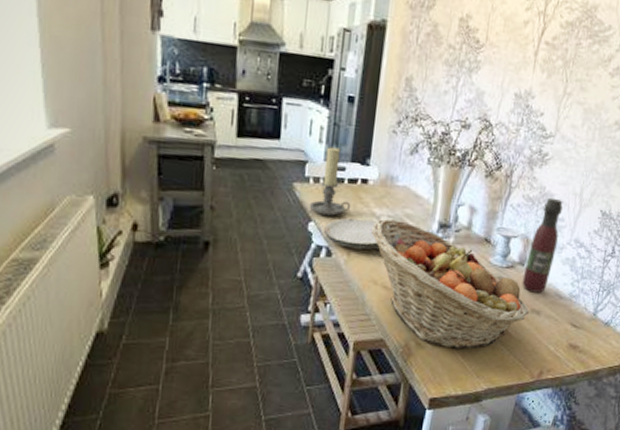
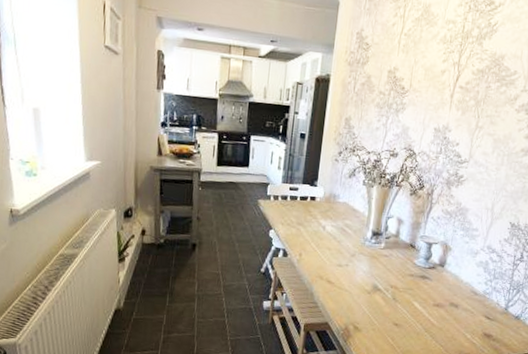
candle holder: present [309,147,351,216] -> none [270,172,303,225]
plate: present [324,217,390,249] -> none [281,226,333,252]
fruit basket: present [372,219,529,350] -> none [319,228,448,334]
wine bottle: present [522,197,563,293] -> none [442,211,477,290]

